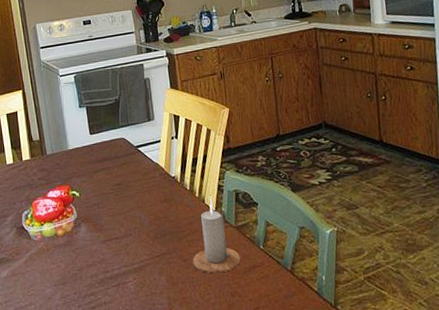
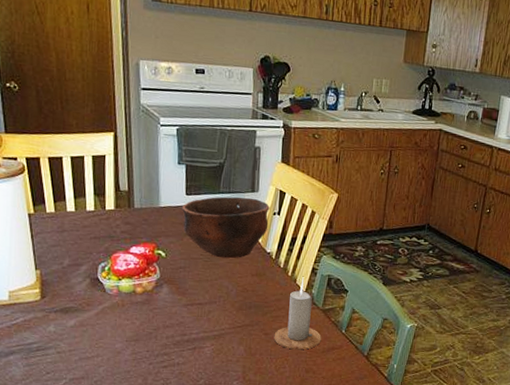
bowl: none [88,126,169,190] -> present [182,196,270,259]

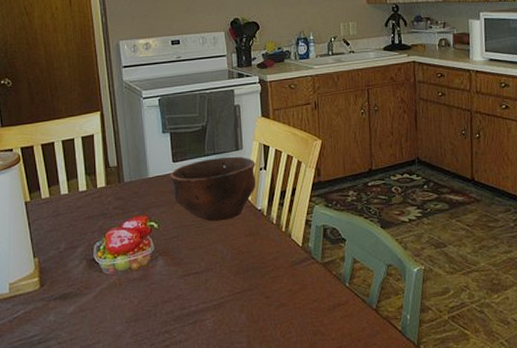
candle: present [274,277,321,350] -> none [275,231,325,312]

